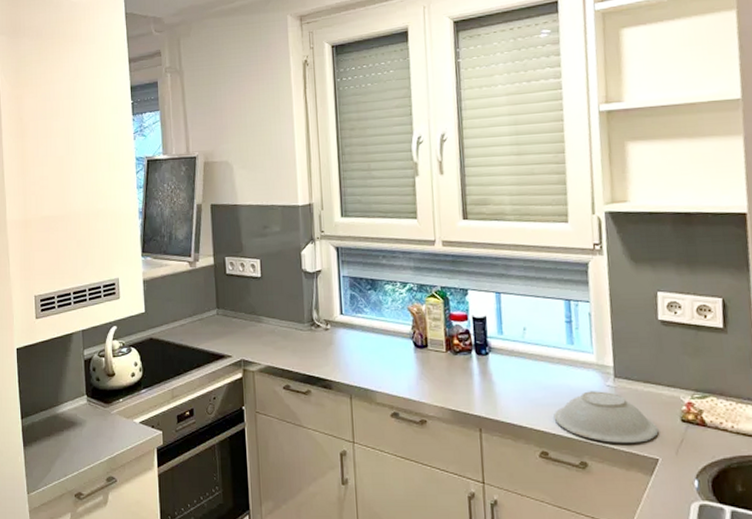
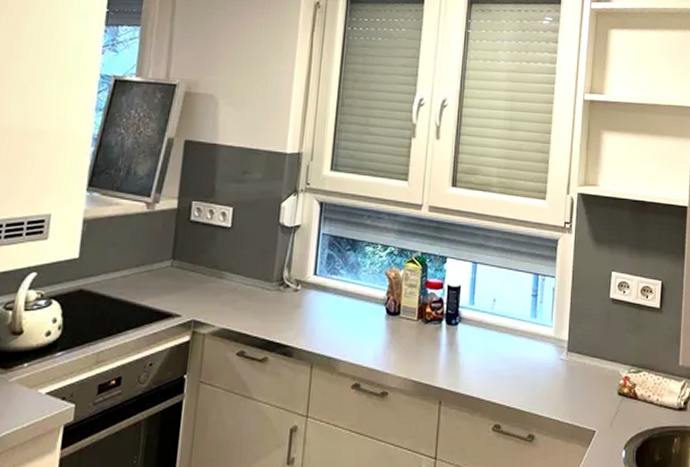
bowl: present [553,391,659,443] -> none [510,364,599,415]

